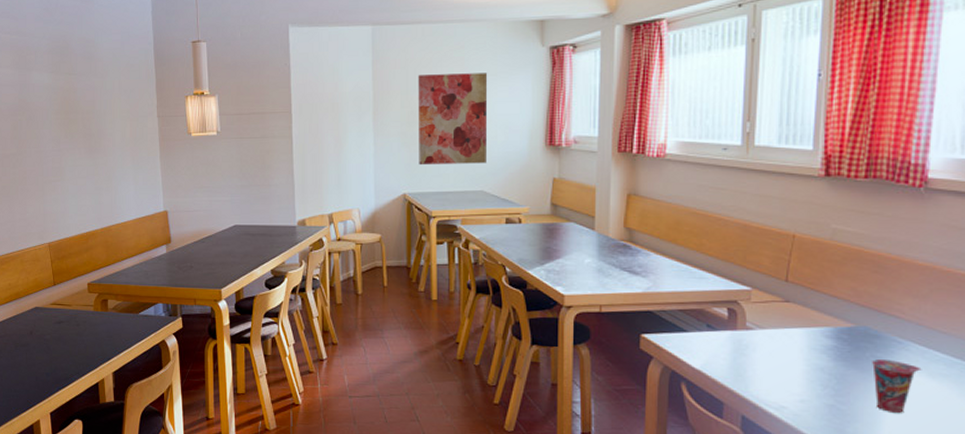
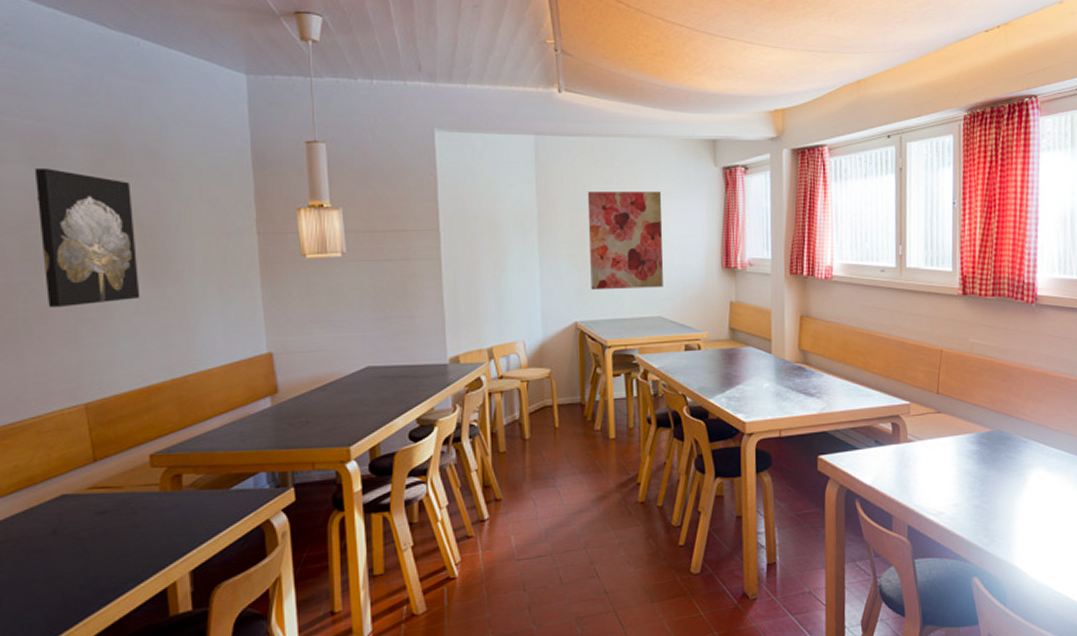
wall art: none [18,71,82,172] -> present [34,169,140,307]
cup: present [872,359,922,413] -> none [1006,458,1042,506]

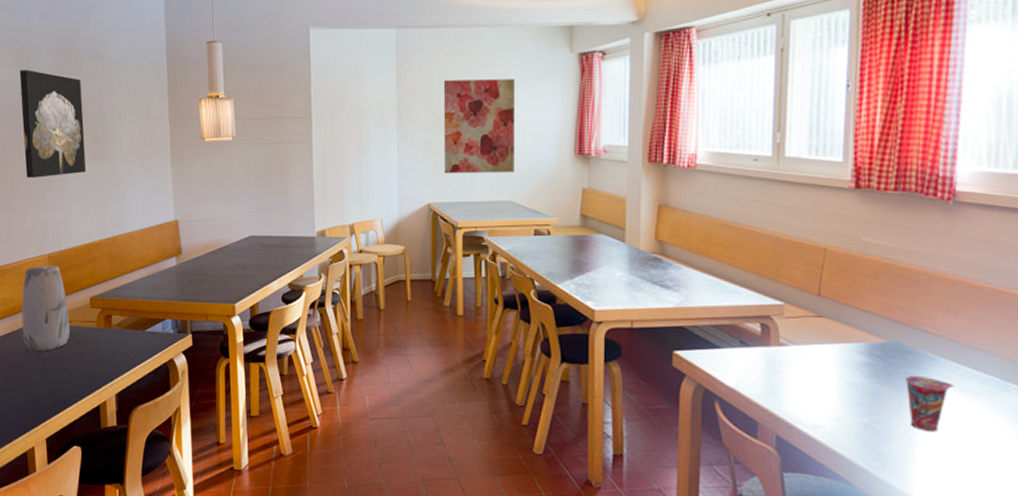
vase: none [44,418,121,530] -> present [21,265,71,351]
cup: none [1006,458,1042,506] -> present [906,376,955,431]

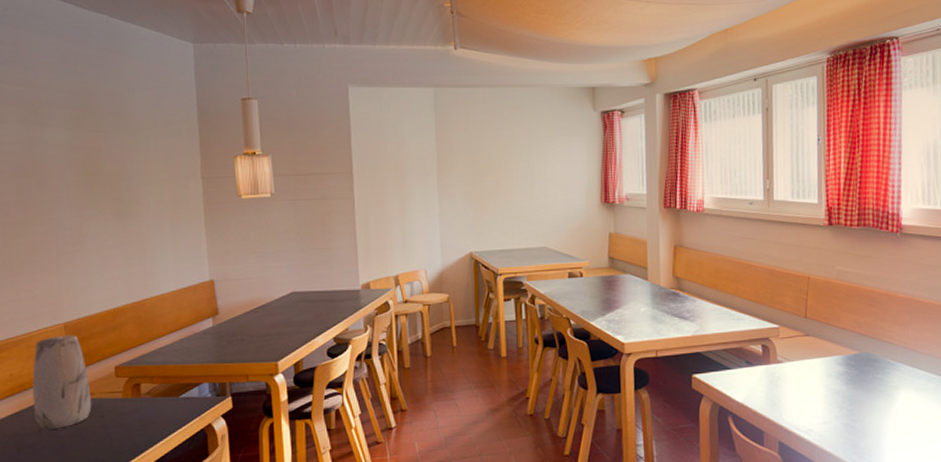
wall art: present [19,70,86,178] -> none [26,127,108,242]
wall art: present [443,79,516,174] -> none [480,135,548,224]
cup: present [906,376,955,431] -> none [874,380,910,425]

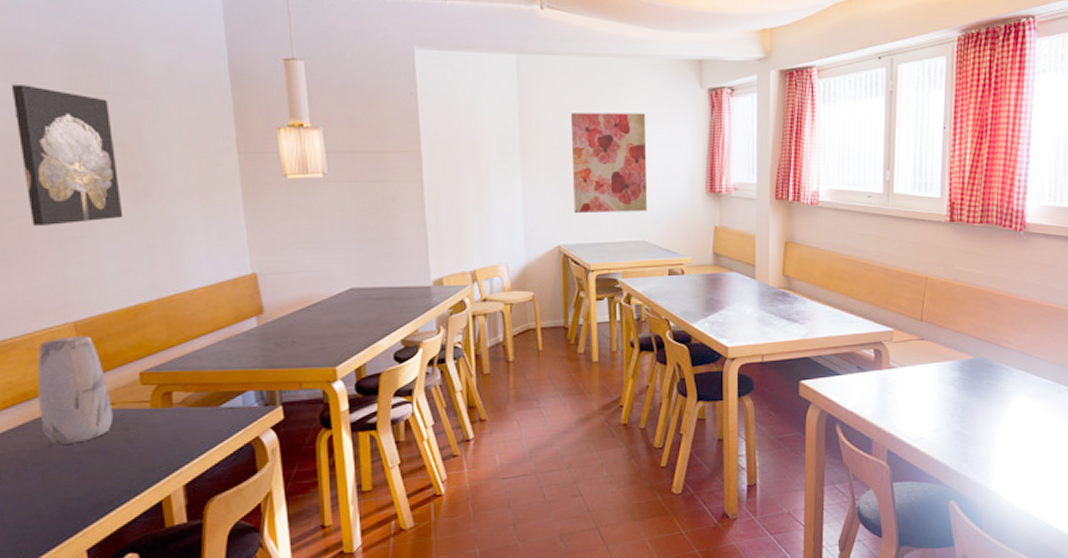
wall art: none [26,127,108,242] -> present [11,85,123,226]
wall art: none [480,135,548,224] -> present [570,113,647,214]

